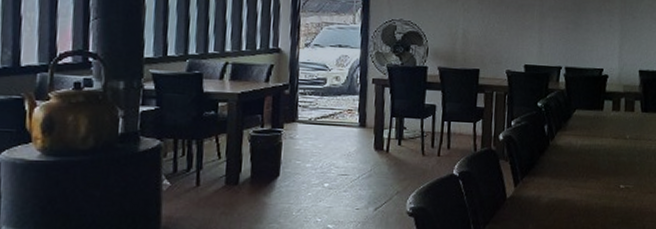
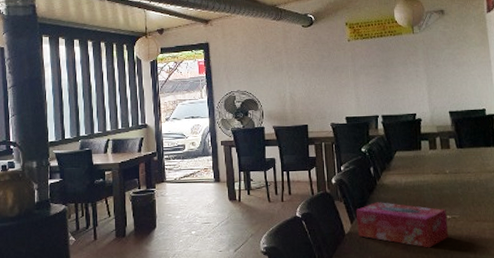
tissue box: none [520,164,620,219] -> present [355,202,449,248]

